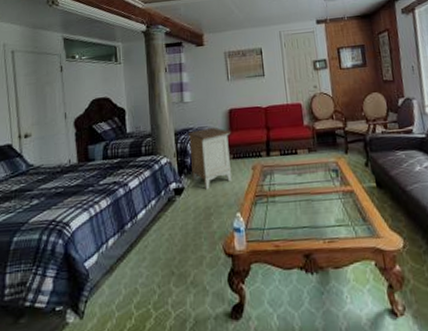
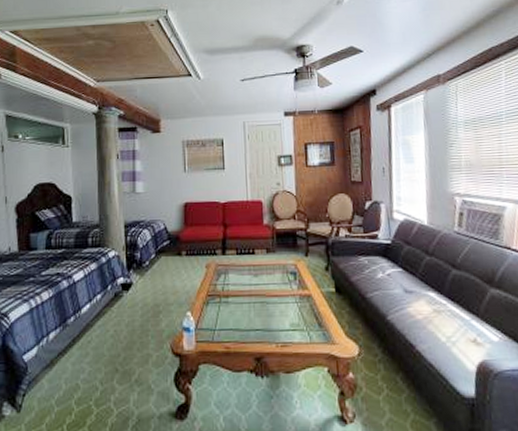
nightstand: present [187,127,232,190] -> none [138,220,186,286]

